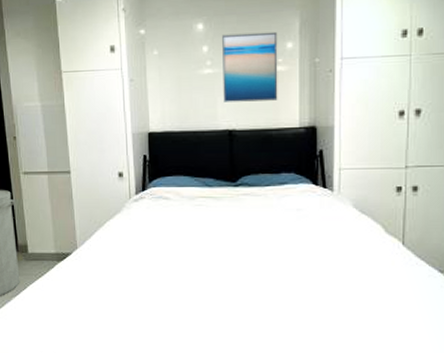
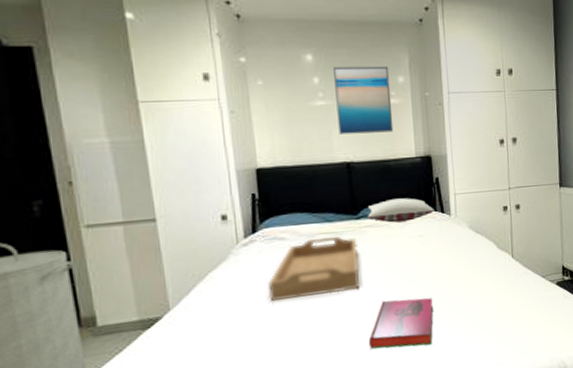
serving tray: none [153,201,234,255] -> present [268,236,359,302]
hardback book: none [238,269,307,322] -> present [368,298,434,349]
pillow: none [246,169,315,193] -> present [368,198,434,223]

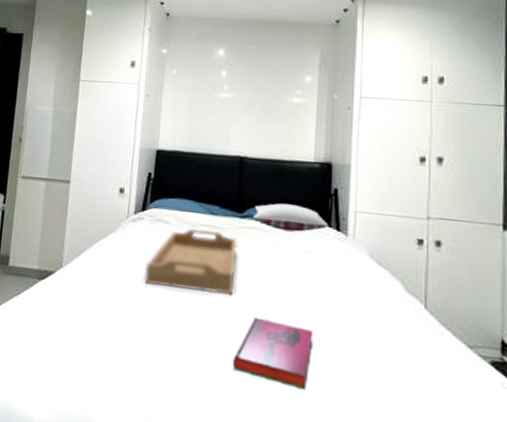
wall art: present [333,66,394,135] -> none [237,62,297,132]

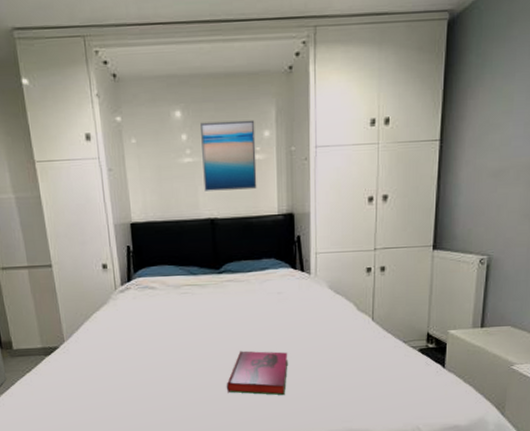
serving tray: present [144,228,238,295] -> none [141,288,220,343]
wall art: none [237,62,297,132] -> present [201,120,257,191]
pillow: present [253,203,328,232] -> none [229,255,294,279]

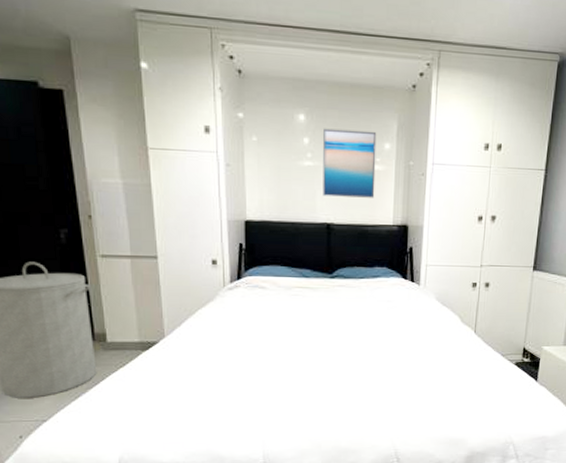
hardback book: present [226,350,288,396] -> none [330,356,394,402]

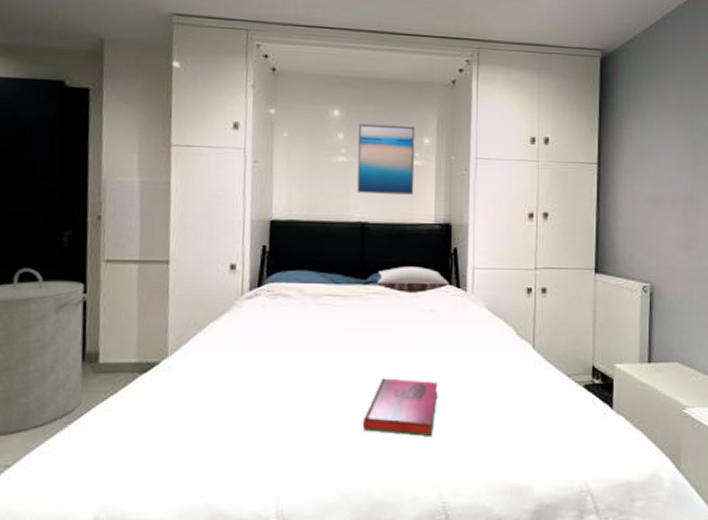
hardback book: none [330,356,394,402] -> present [362,378,438,437]
pillow: none [342,263,405,286] -> present [377,266,449,293]

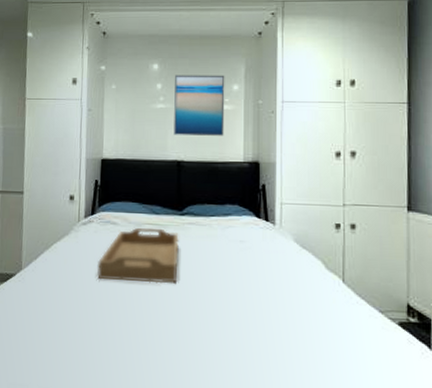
serving tray: none [266,299,363,362] -> present [97,227,179,284]
hardback book: present [362,378,438,437] -> none [179,300,249,359]
pillow: present [377,266,449,293] -> none [192,200,258,225]

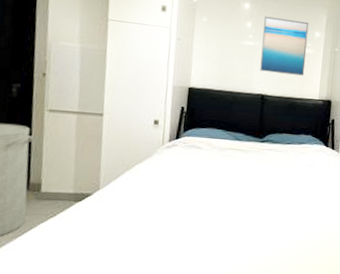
serving tray: present [97,227,179,284] -> none [179,152,259,201]

